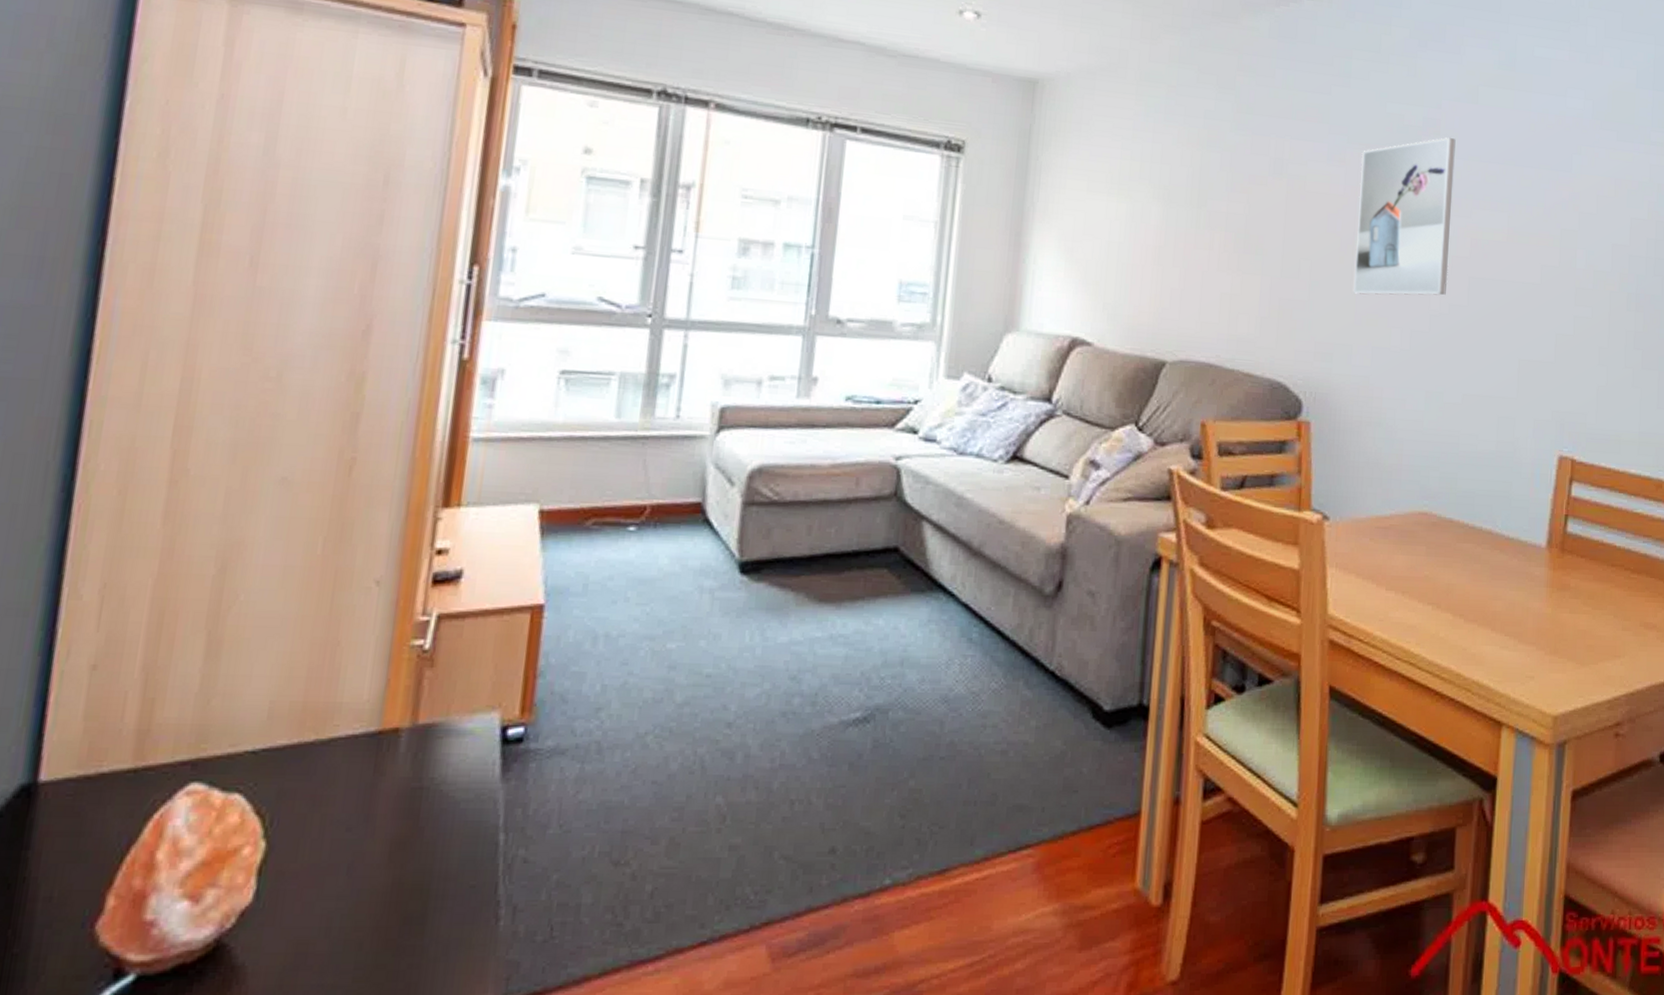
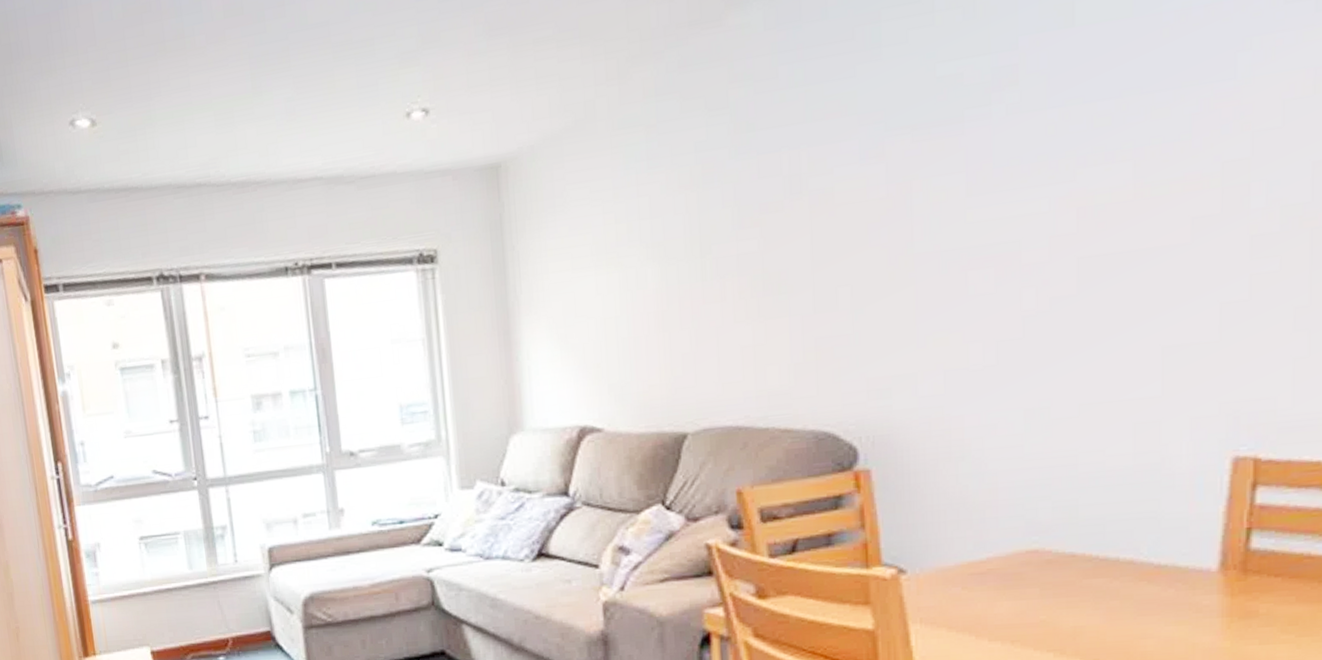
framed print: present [1353,137,1456,296] -> none [906,82,1046,313]

